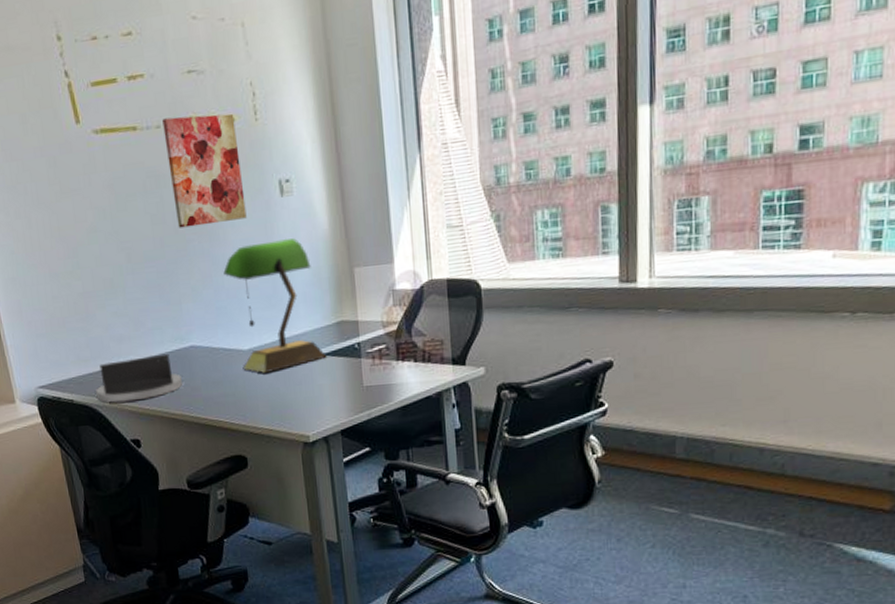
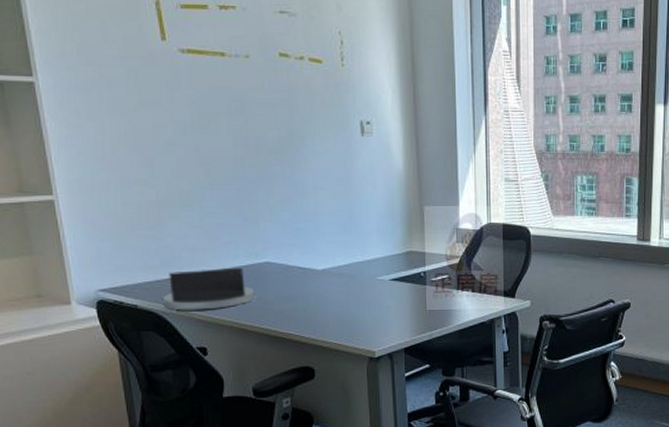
wall art: present [162,114,247,228] -> none [252,50,328,152]
table lamp: present [223,238,328,373] -> none [302,173,396,292]

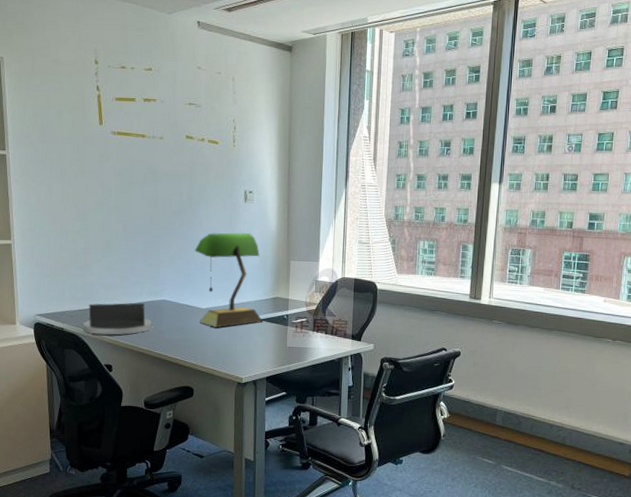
table lamp: none [302,173,396,292] -> present [195,232,263,328]

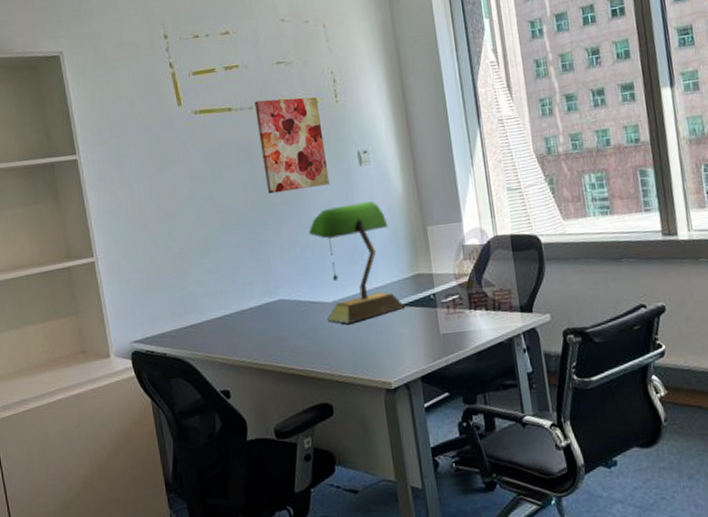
desk organizer: present [83,302,153,335] -> none [188,307,272,355]
wall art: none [165,133,219,214] -> present [254,97,330,194]

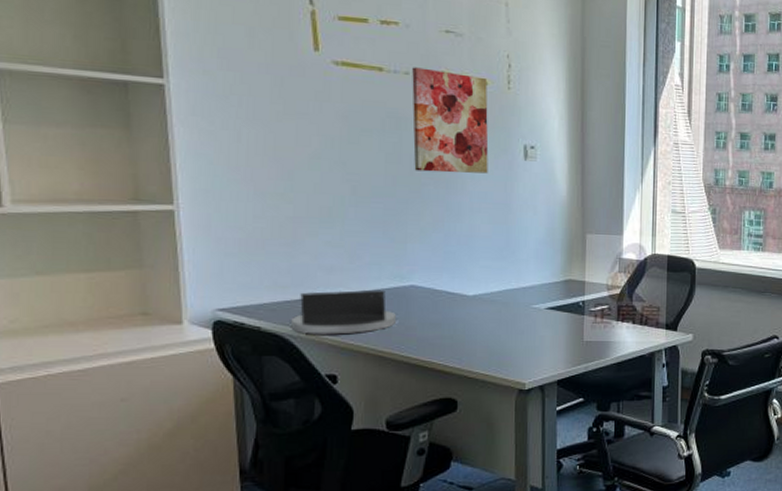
desk organizer: none [188,307,272,355] -> present [291,289,397,335]
table lamp: present [309,201,406,324] -> none [457,197,552,320]

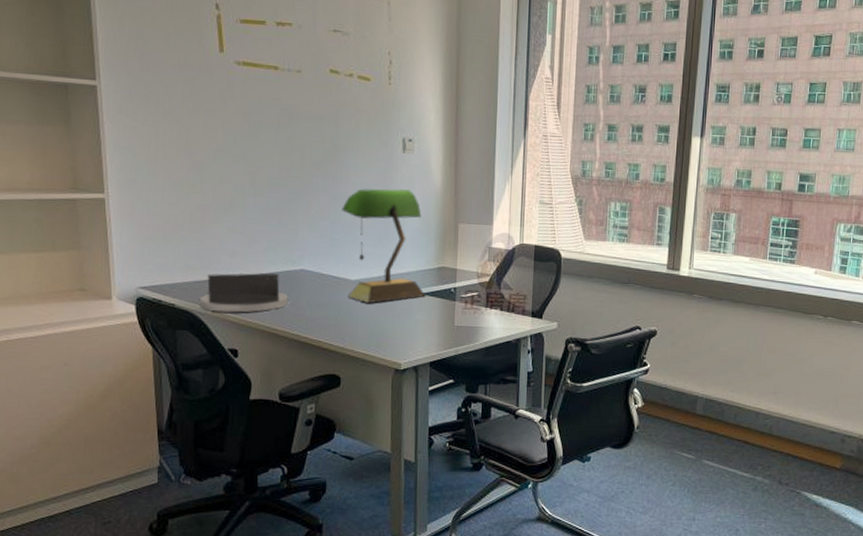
wall art: present [412,67,489,174] -> none [303,65,371,166]
table lamp: none [457,197,552,320] -> present [342,188,426,303]

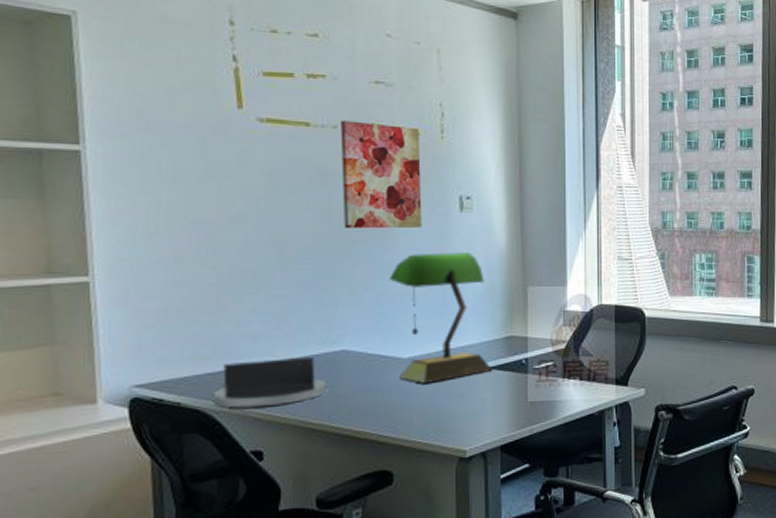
wall art: none [303,65,371,166] -> present [340,120,422,229]

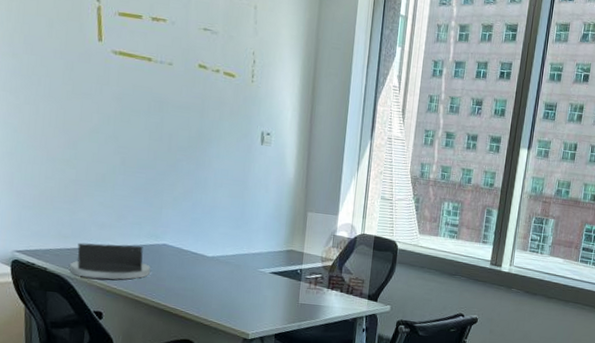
wall art: present [340,120,422,229] -> none [171,59,235,154]
table lamp: present [389,251,493,383] -> none [203,175,275,279]

